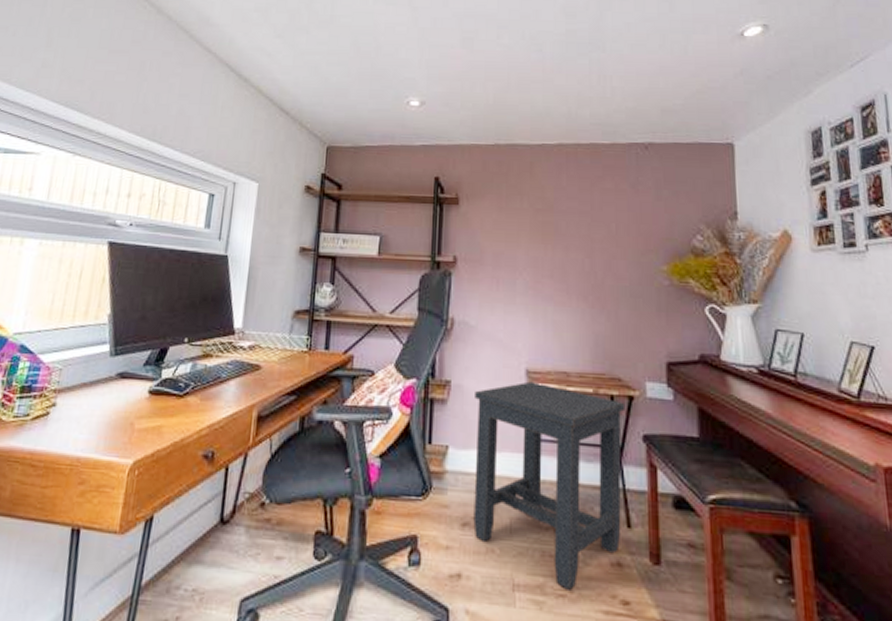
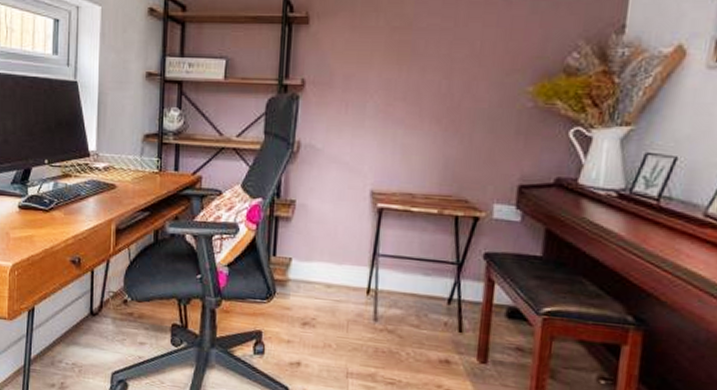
side table: present [473,381,626,590] -> none [313,202,470,379]

